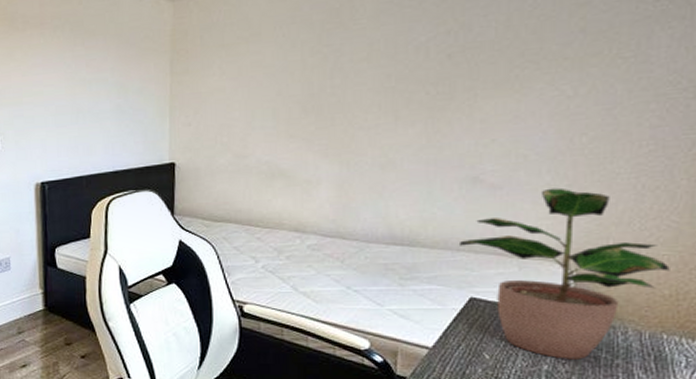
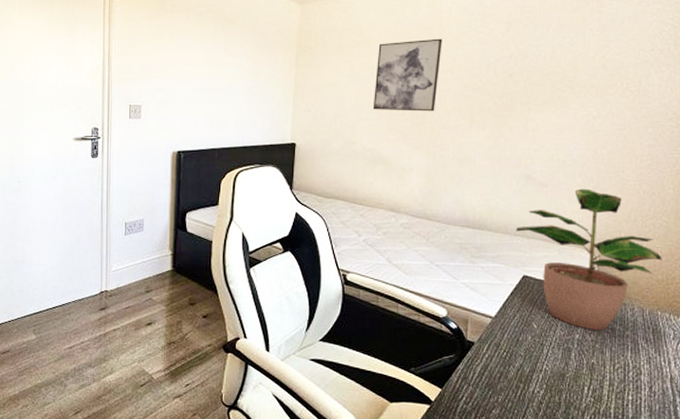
wall art: none [267,20,355,116] -> present [372,38,442,112]

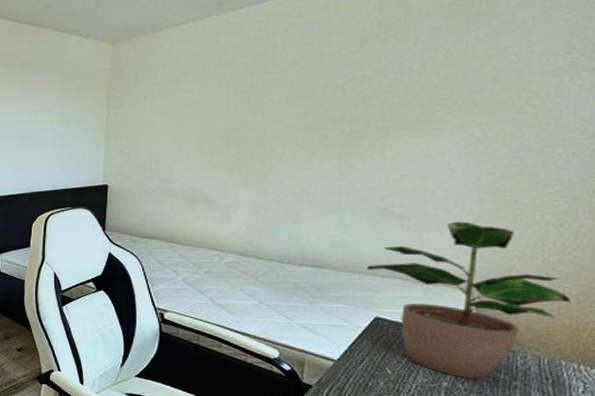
wall art: present [372,38,442,112] -> none [192,64,277,147]

